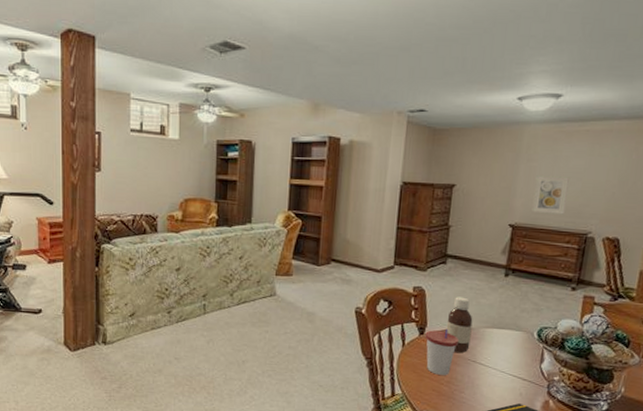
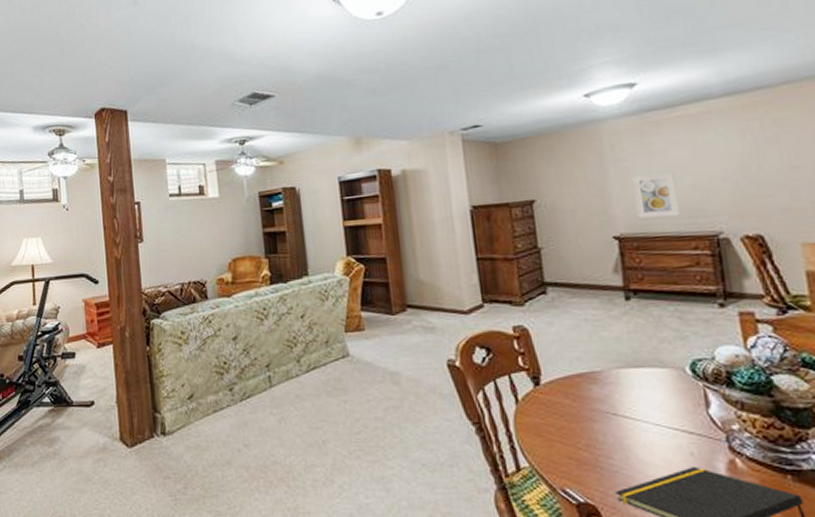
cup: present [425,328,458,376] -> none [541,374,588,438]
bottle: present [446,297,473,353] -> none [564,332,604,404]

